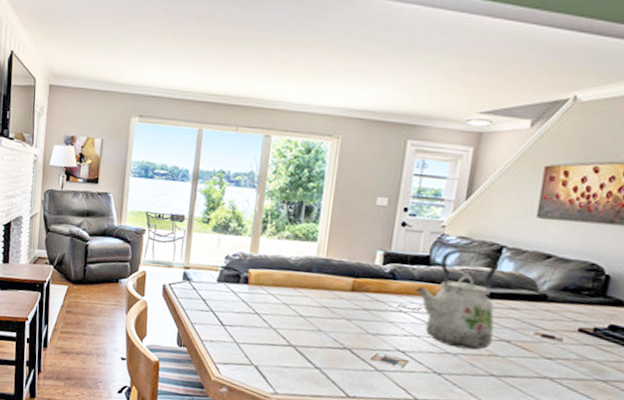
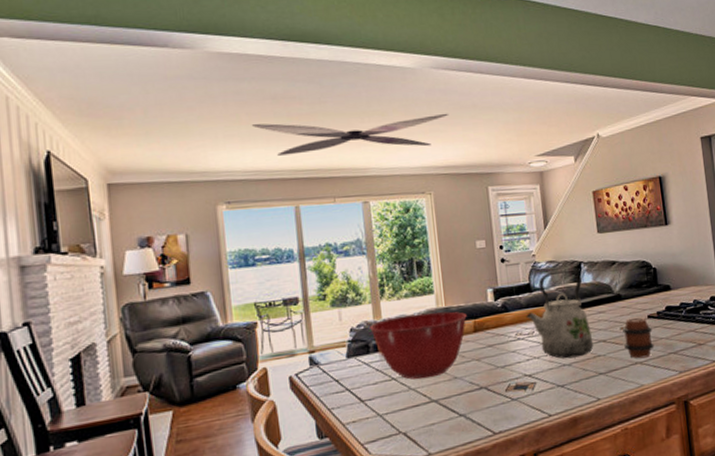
ceiling fan: none [174,44,381,86] -> present [251,113,449,156]
mixing bowl: none [244,255,348,324] -> present [370,311,467,380]
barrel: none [533,324,581,376] -> present [622,317,654,359]

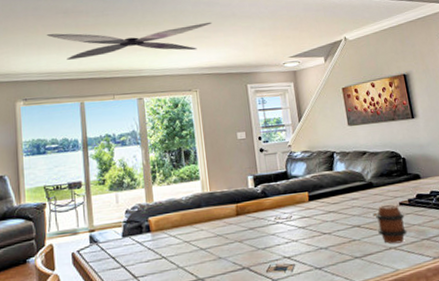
mixing bowl: present [370,311,467,380] -> none [143,196,230,259]
kettle: present [526,270,594,359] -> none [284,159,349,243]

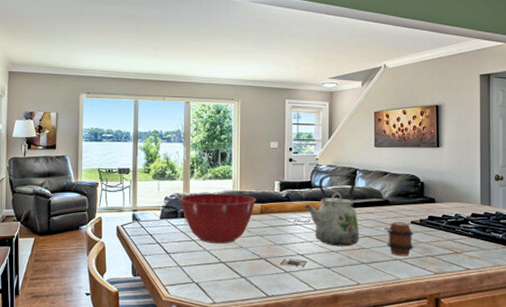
ceiling fan: present [46,22,212,60] -> none [110,37,261,63]
mixing bowl: none [143,196,230,259] -> present [180,193,256,244]
kettle: none [284,159,349,243] -> present [305,174,360,247]

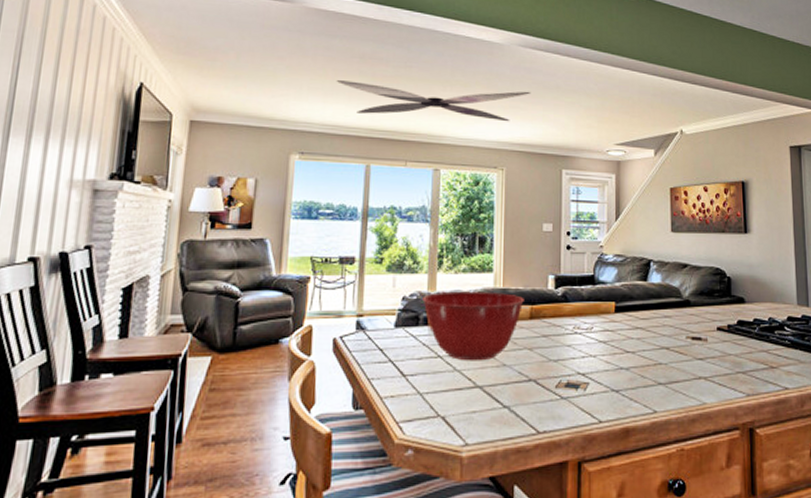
ceiling fan: none [110,37,261,63] -> present [336,80,532,122]
kettle: present [305,174,360,247] -> none [586,266,656,362]
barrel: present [387,221,414,256] -> none [688,327,722,374]

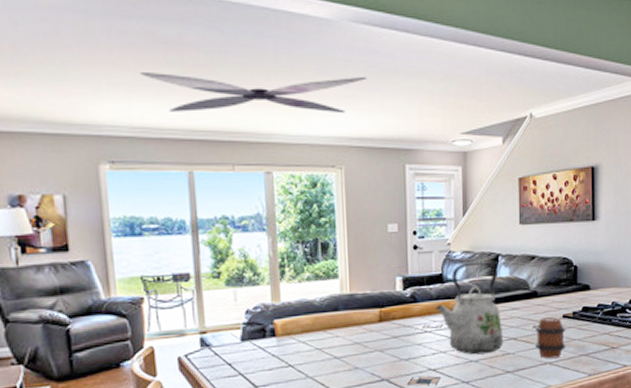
mixing bowl: present [422,291,524,361] -> none [267,298,373,368]
kettle: none [586,266,656,362] -> present [435,262,504,355]
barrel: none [688,327,722,374] -> present [535,316,566,359]

